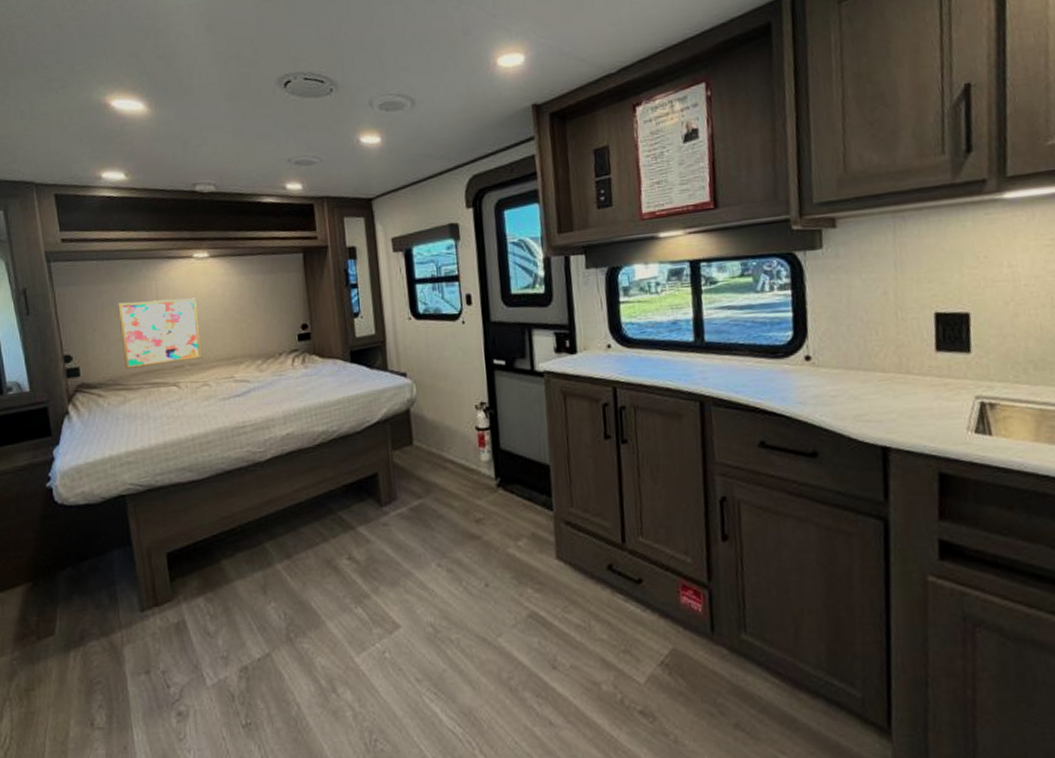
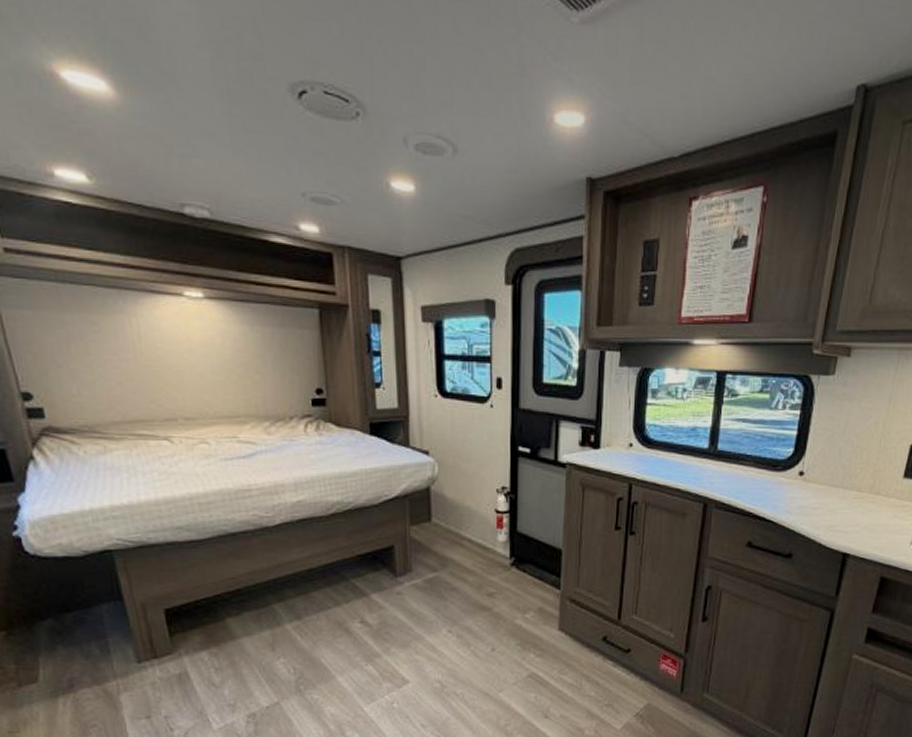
wall art: present [118,297,203,369] -> none [88,338,199,416]

